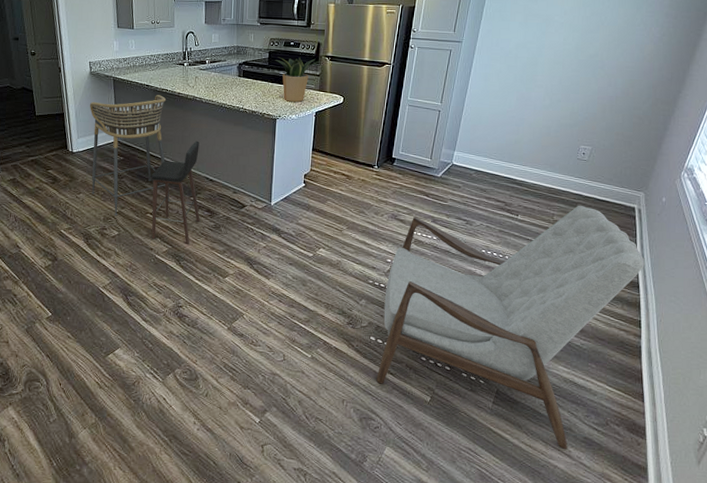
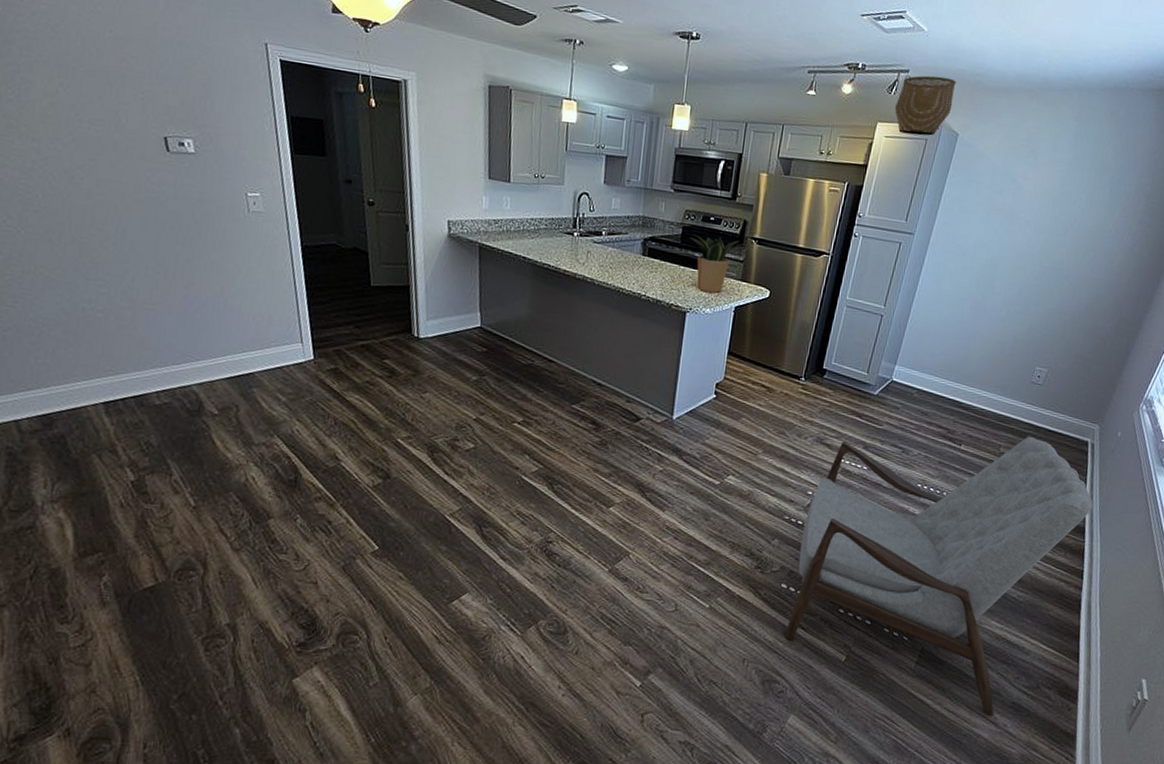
bar stool: present [90,95,170,216] -> none [441,271,548,424]
bar stool: present [151,141,200,244] -> none [518,333,588,464]

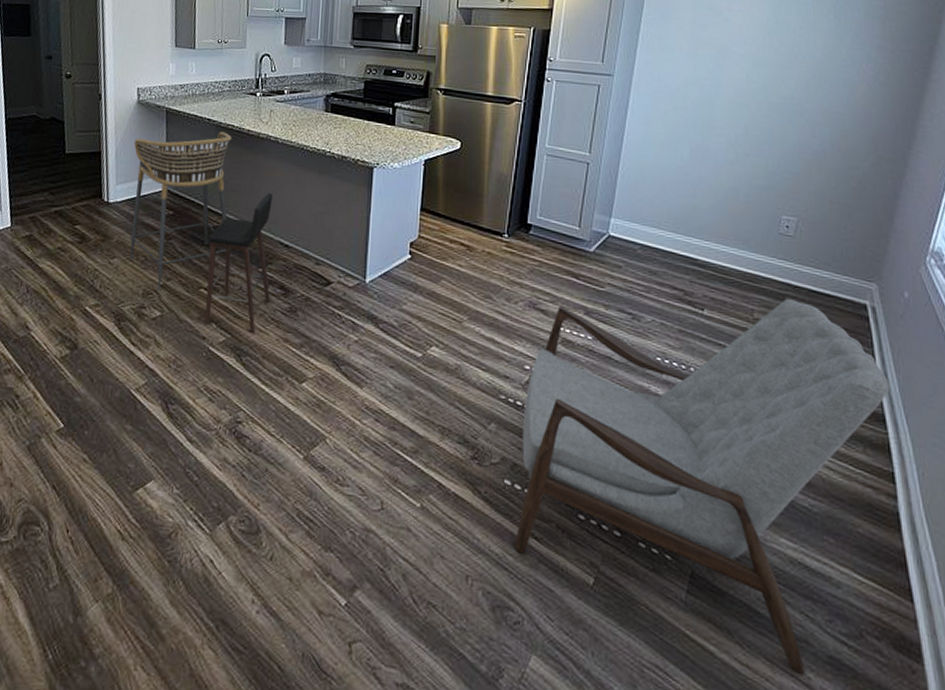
bar stool: none [441,271,548,424] -> present [129,132,232,290]
bar stool: none [518,333,588,464] -> present [204,193,273,333]
potted plant: present [689,234,745,294] -> none [372,88,430,147]

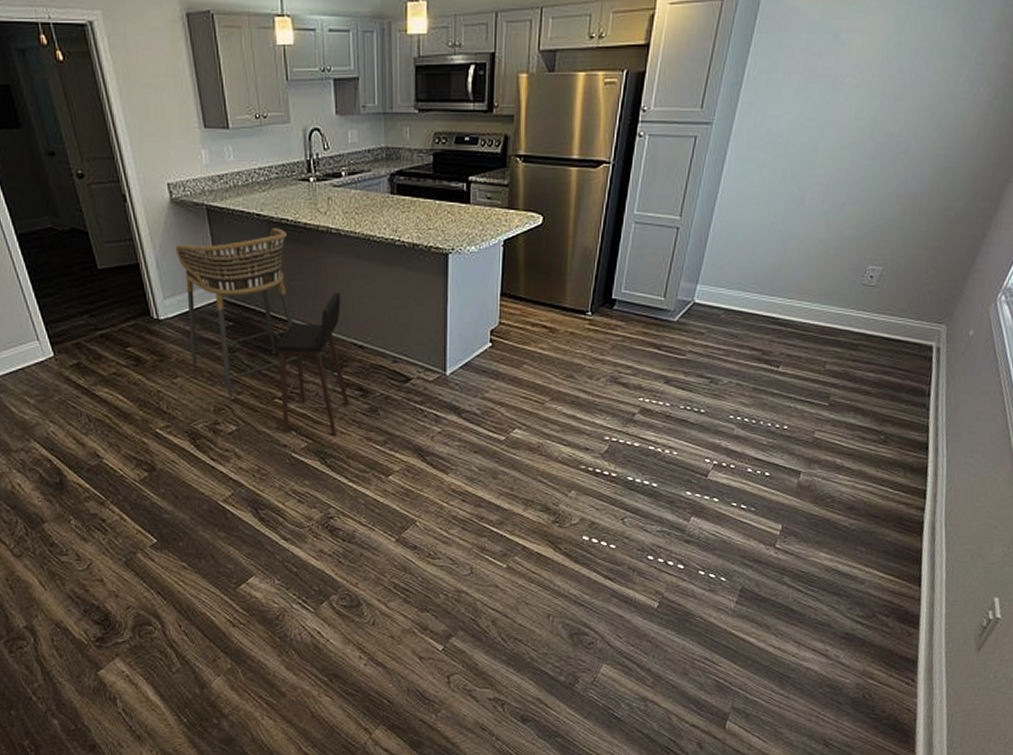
armchair: present [514,298,890,676] -> none [590,347,939,649]

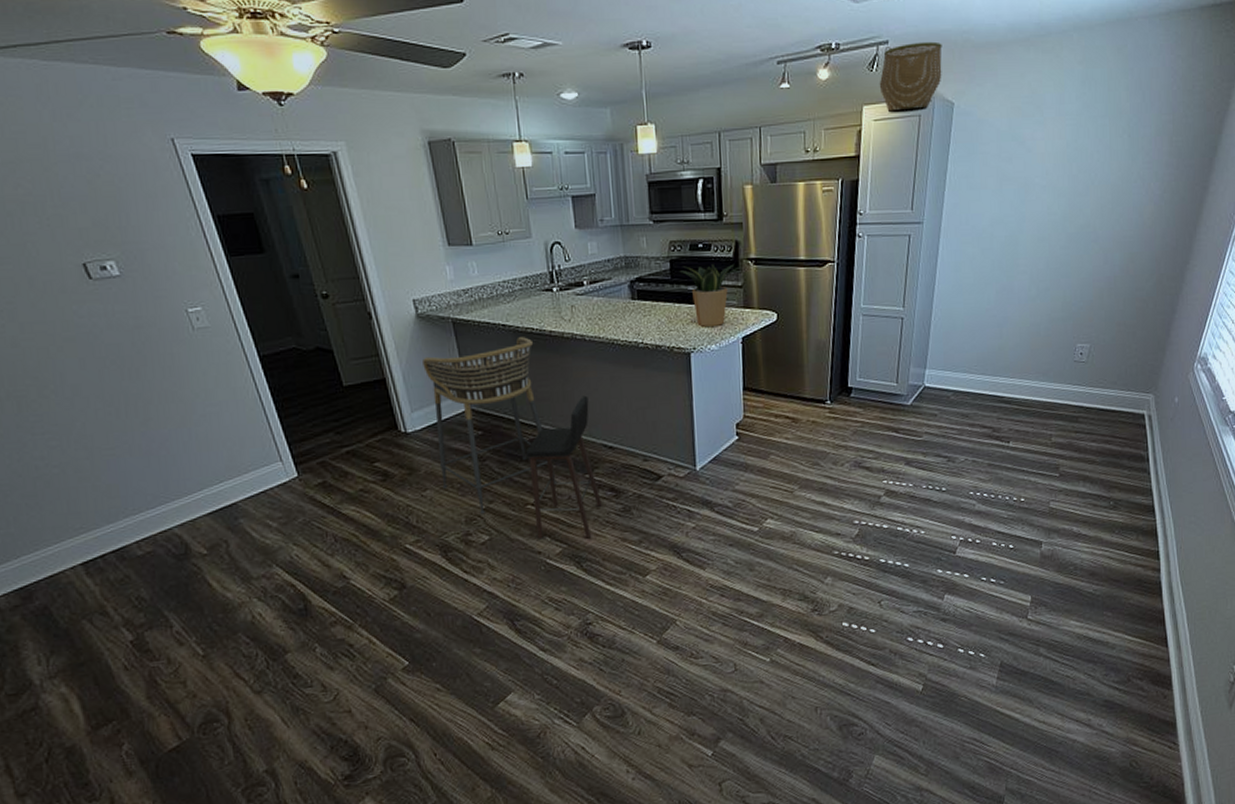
potted plant: none [442,160,508,228] -> present [679,264,741,328]

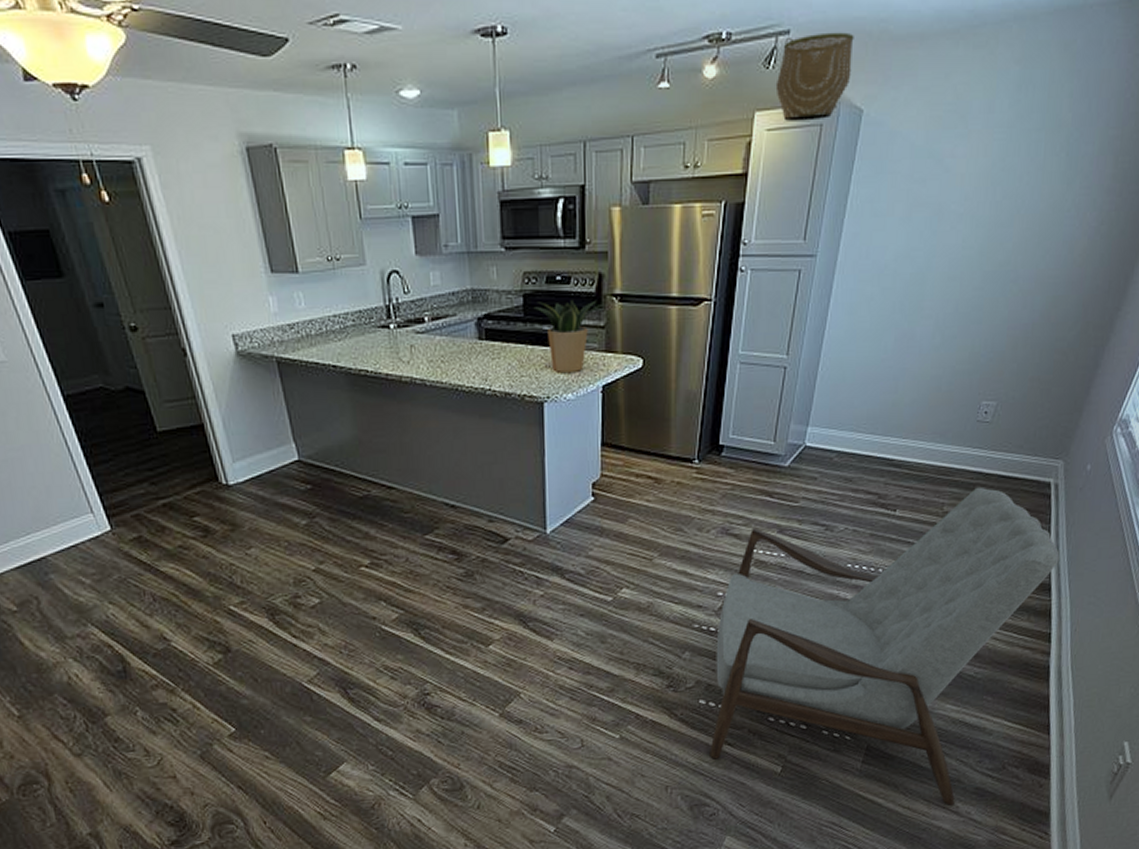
bar stool: present [422,337,557,514] -> none [244,380,393,576]
bar stool: present [525,395,602,540] -> none [358,448,442,604]
armchair: none [855,419,1159,720] -> present [710,486,1060,807]

